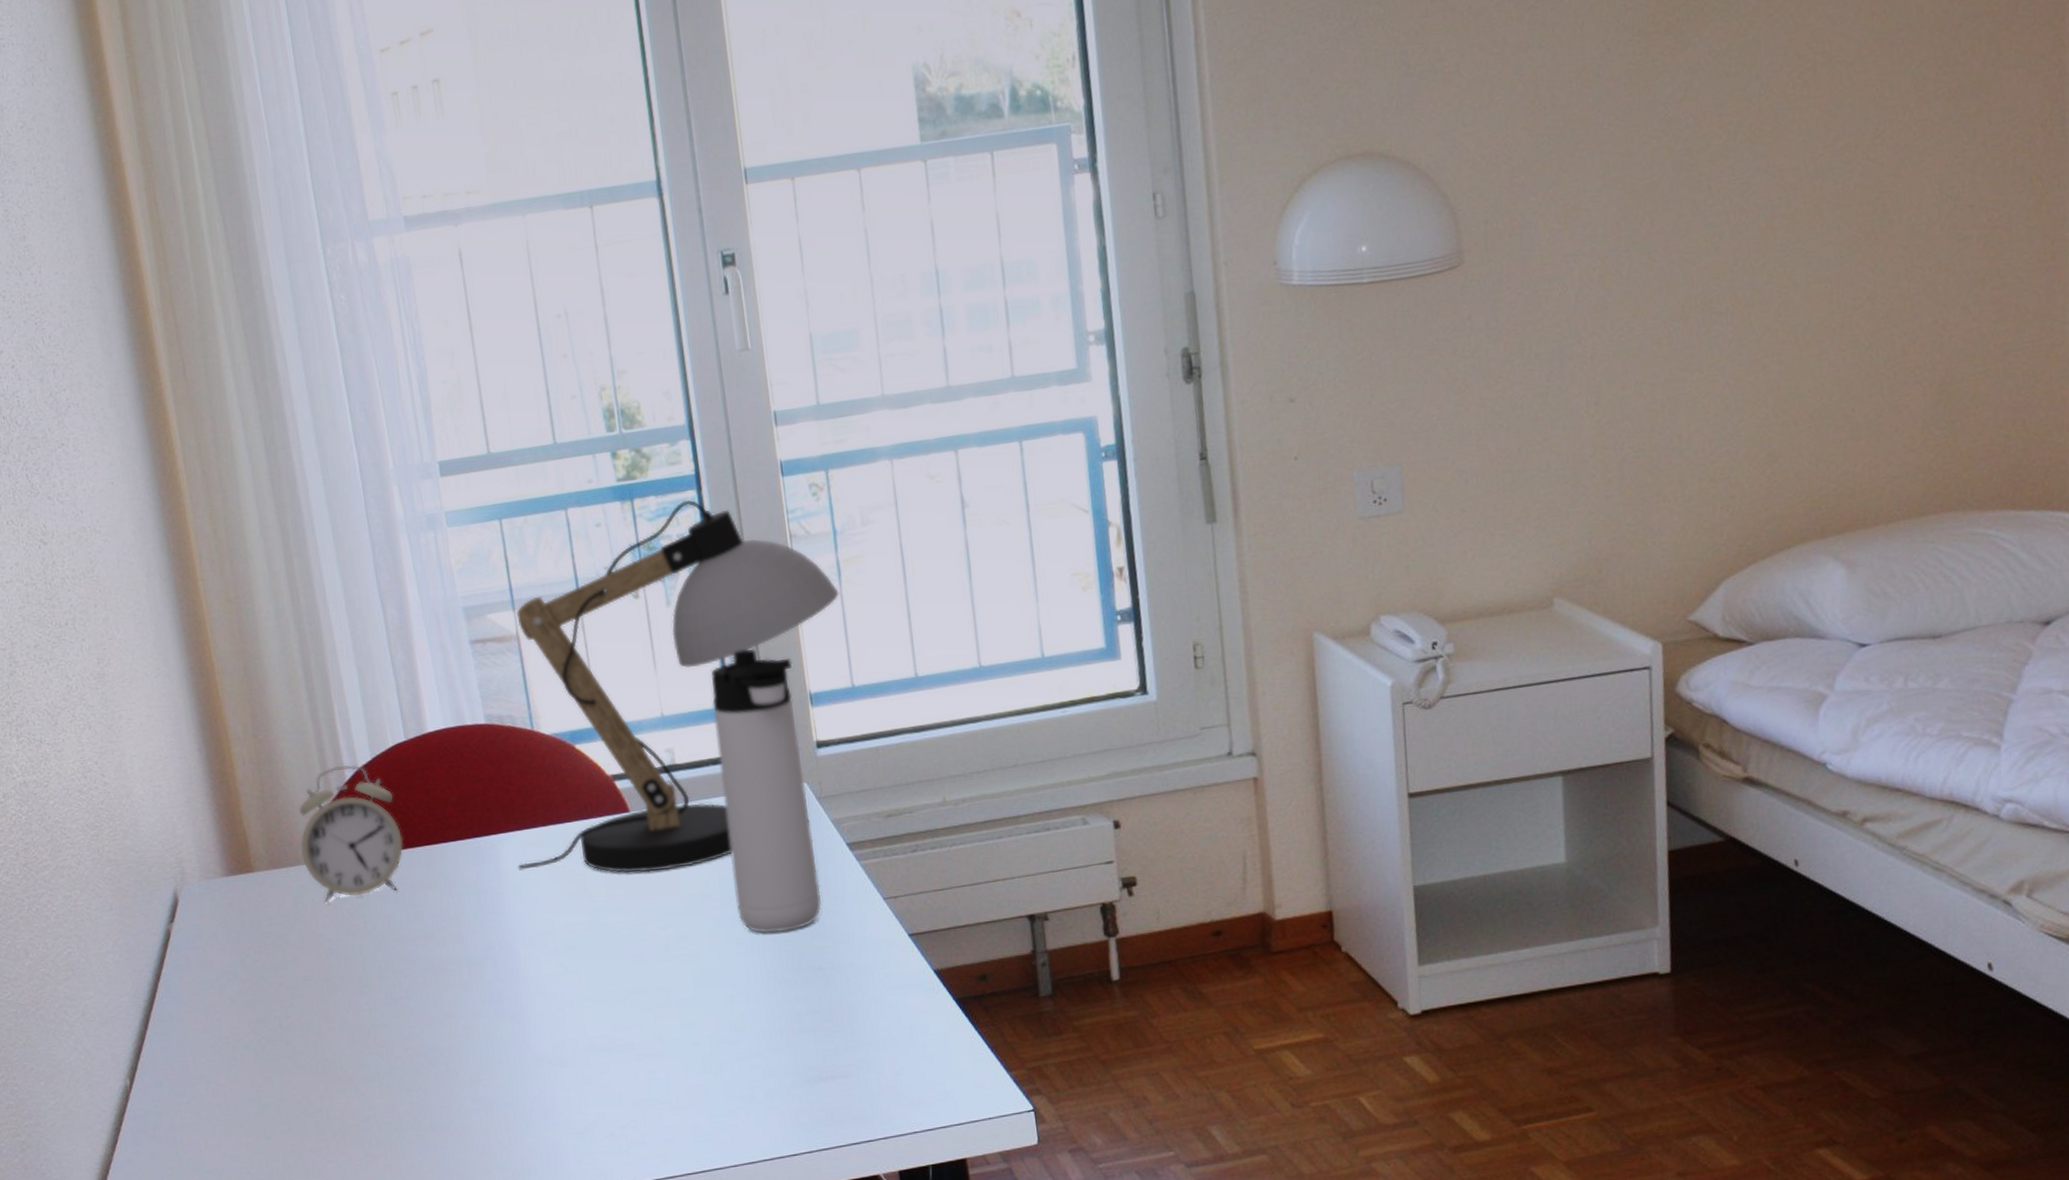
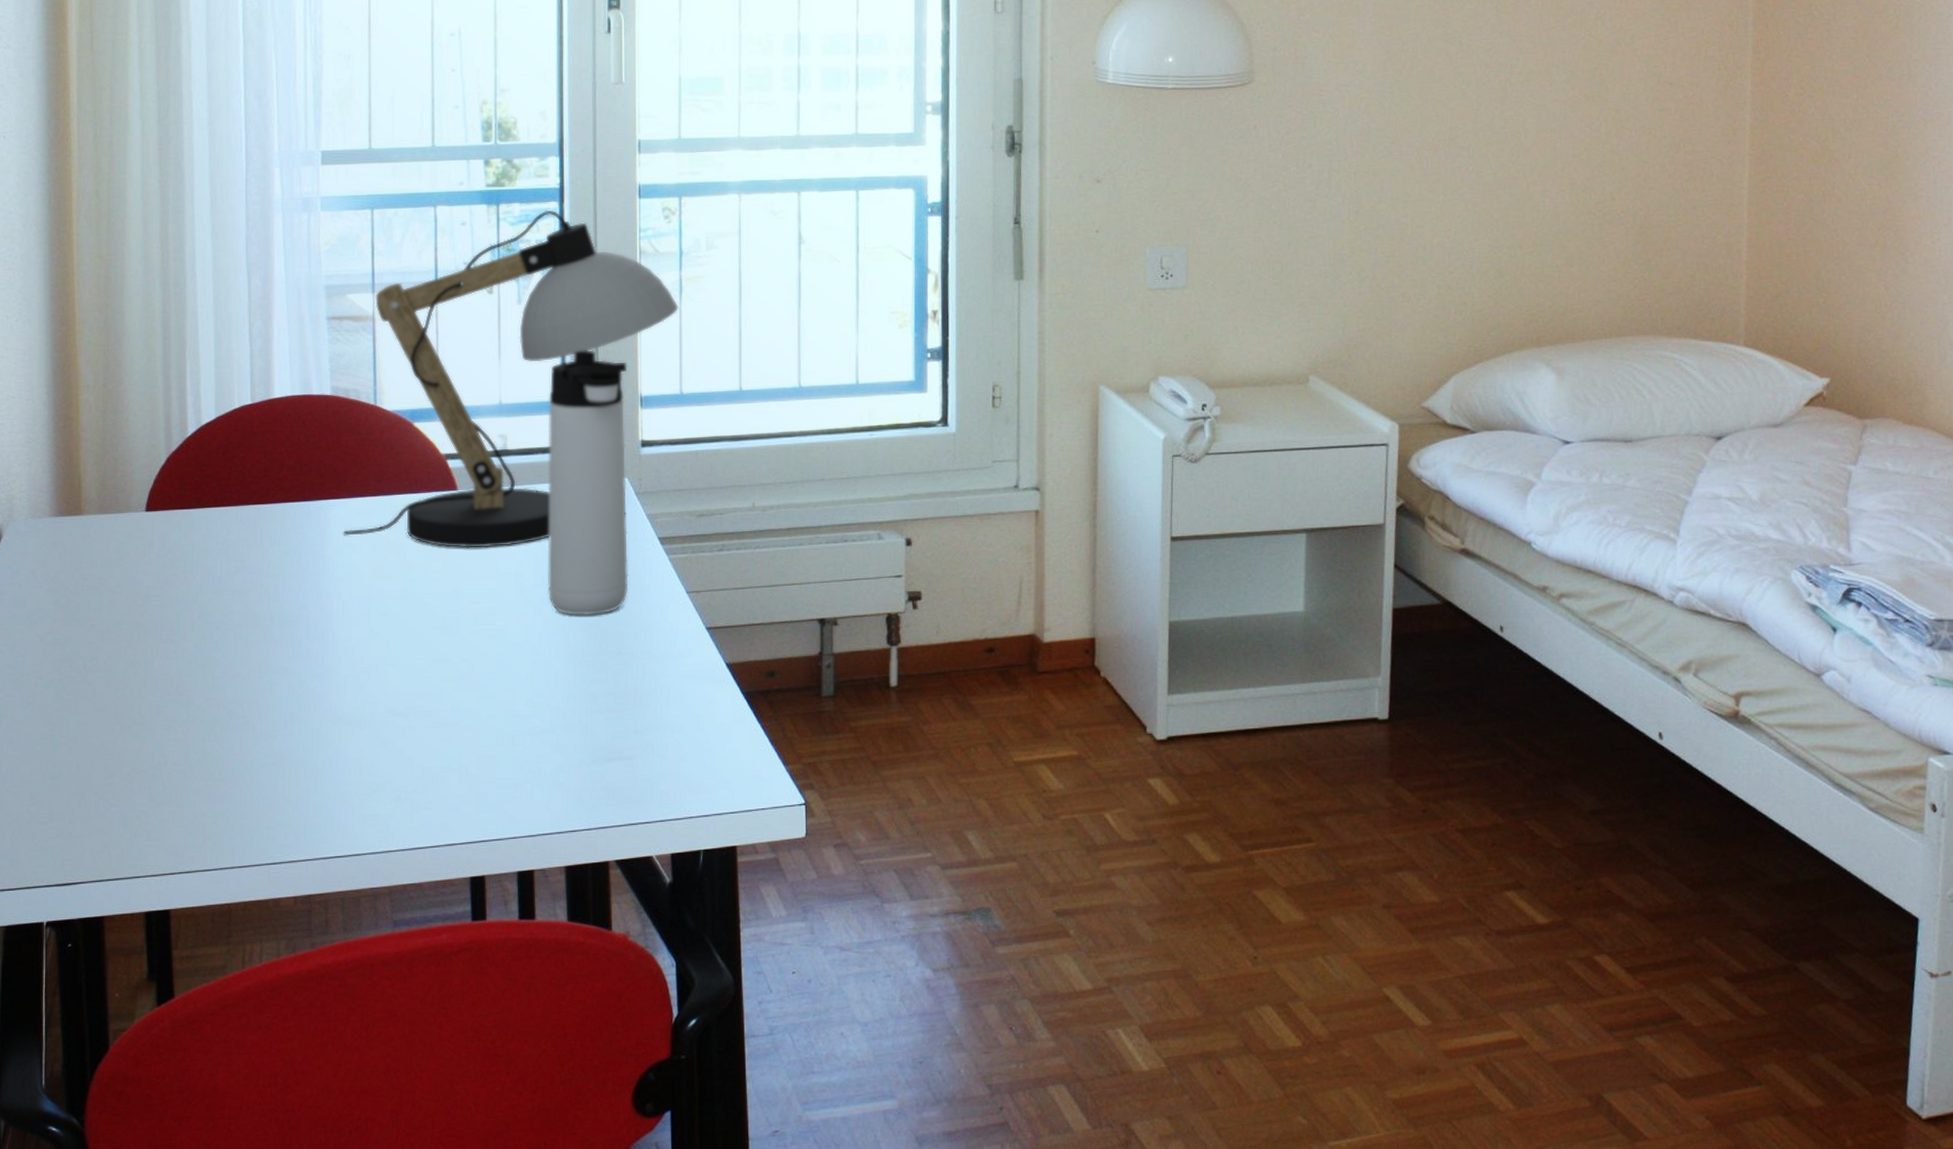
alarm clock: present [298,764,404,904] -> none [132,421,235,551]

